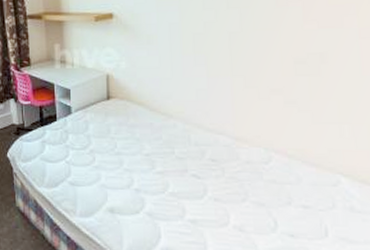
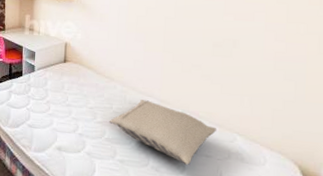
pillow: none [171,139,314,220] -> present [109,100,217,165]

